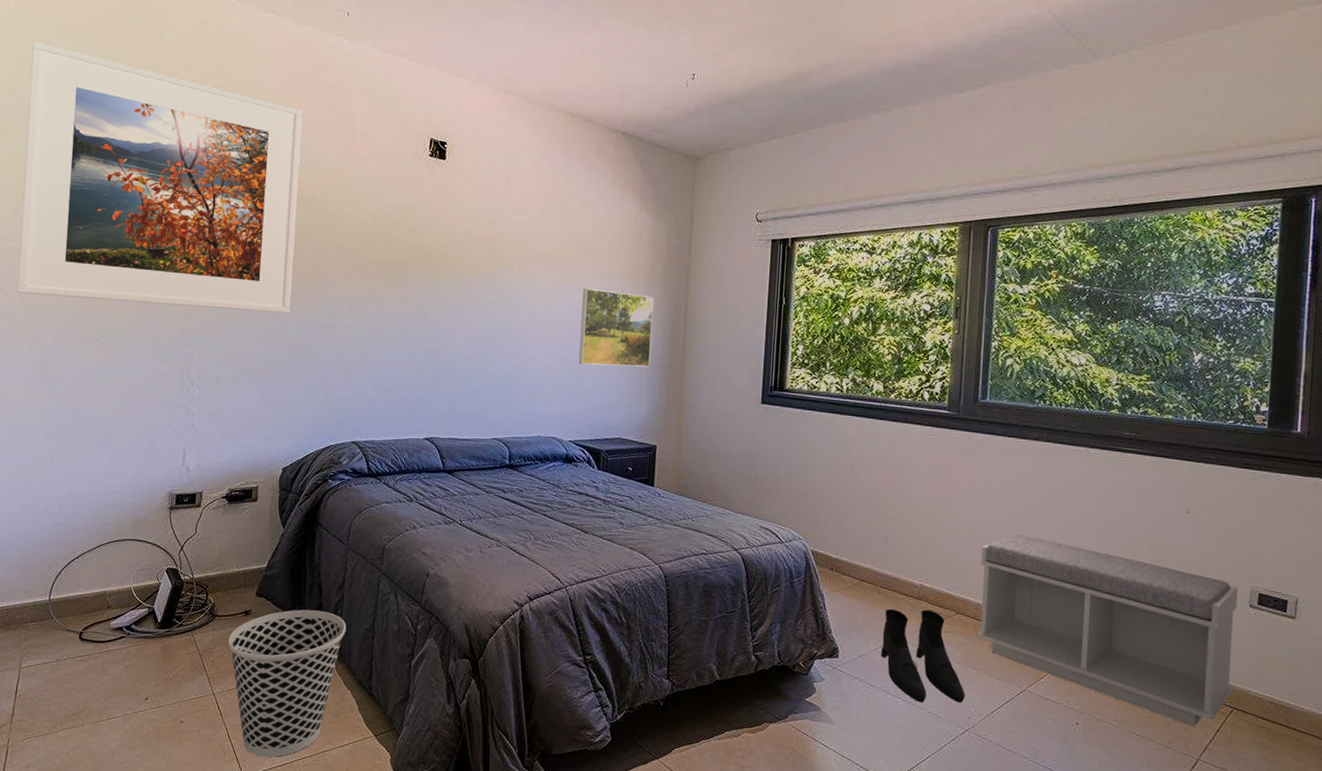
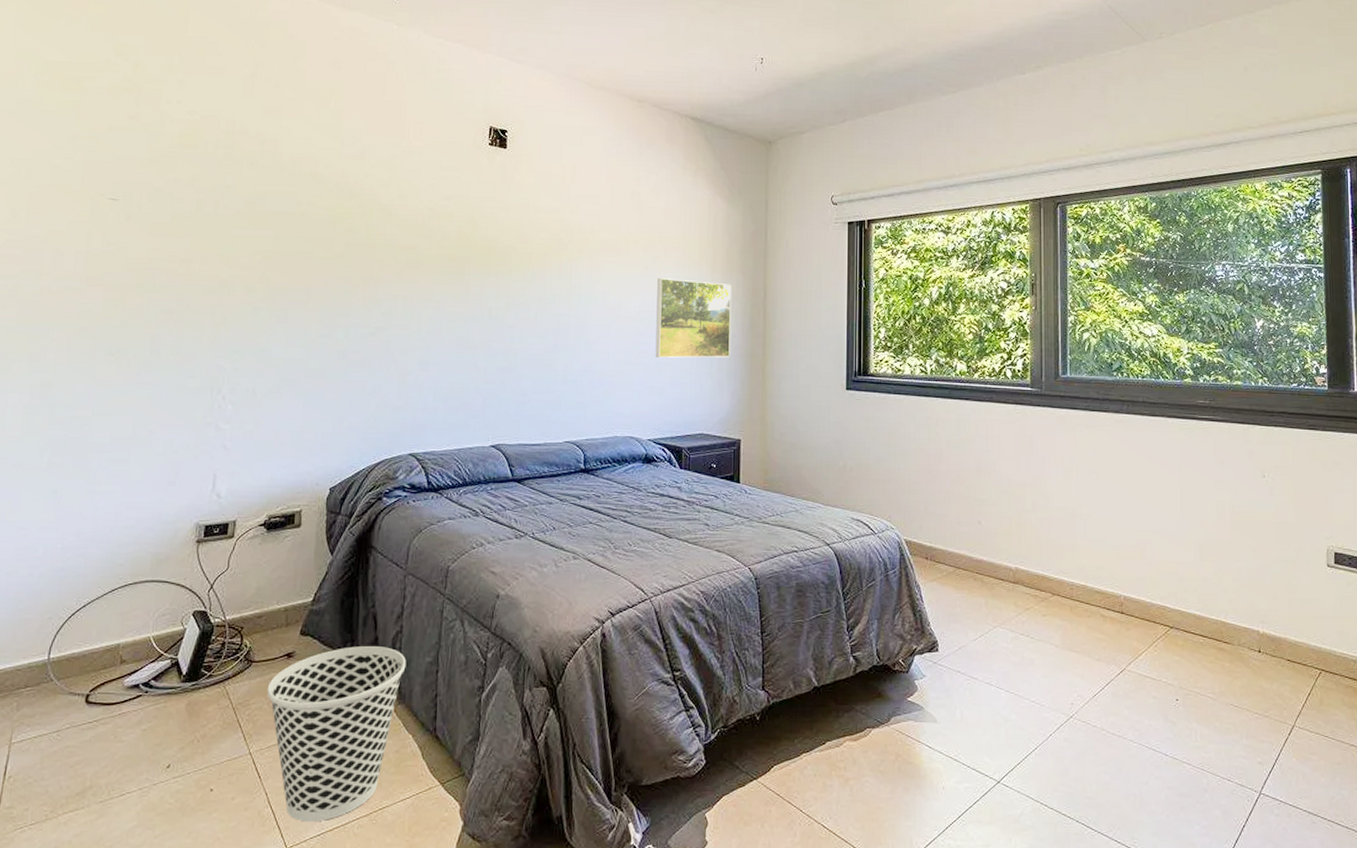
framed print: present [16,41,303,314] -> none [12,28,349,317]
boots: present [880,608,965,703] -> none [980,593,1067,692]
bench: present [976,535,1238,727] -> none [1073,510,1319,693]

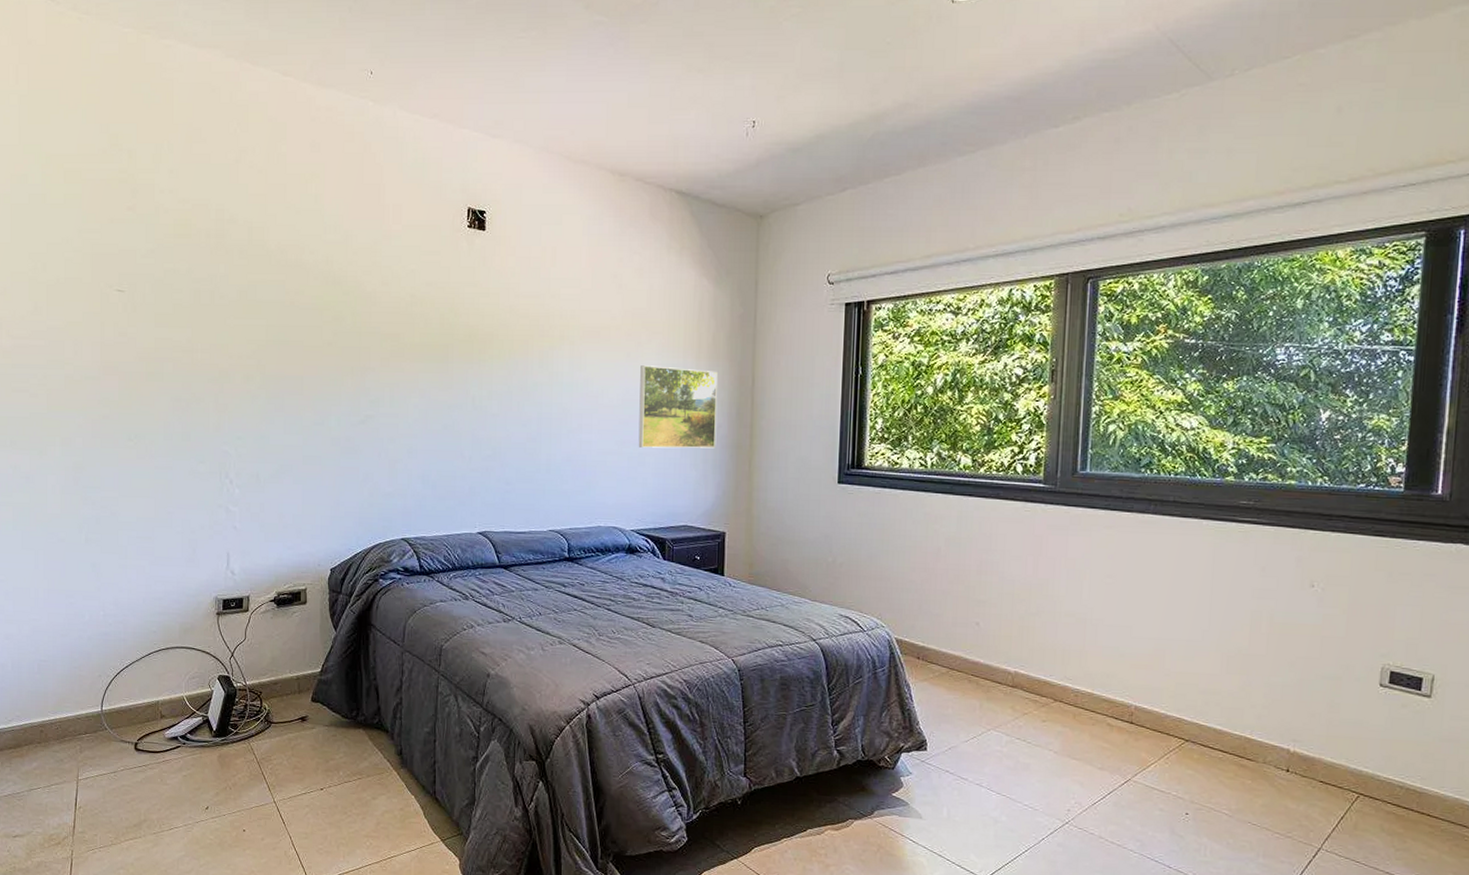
wastebasket: present [266,646,406,822] -> none [285,714,407,865]

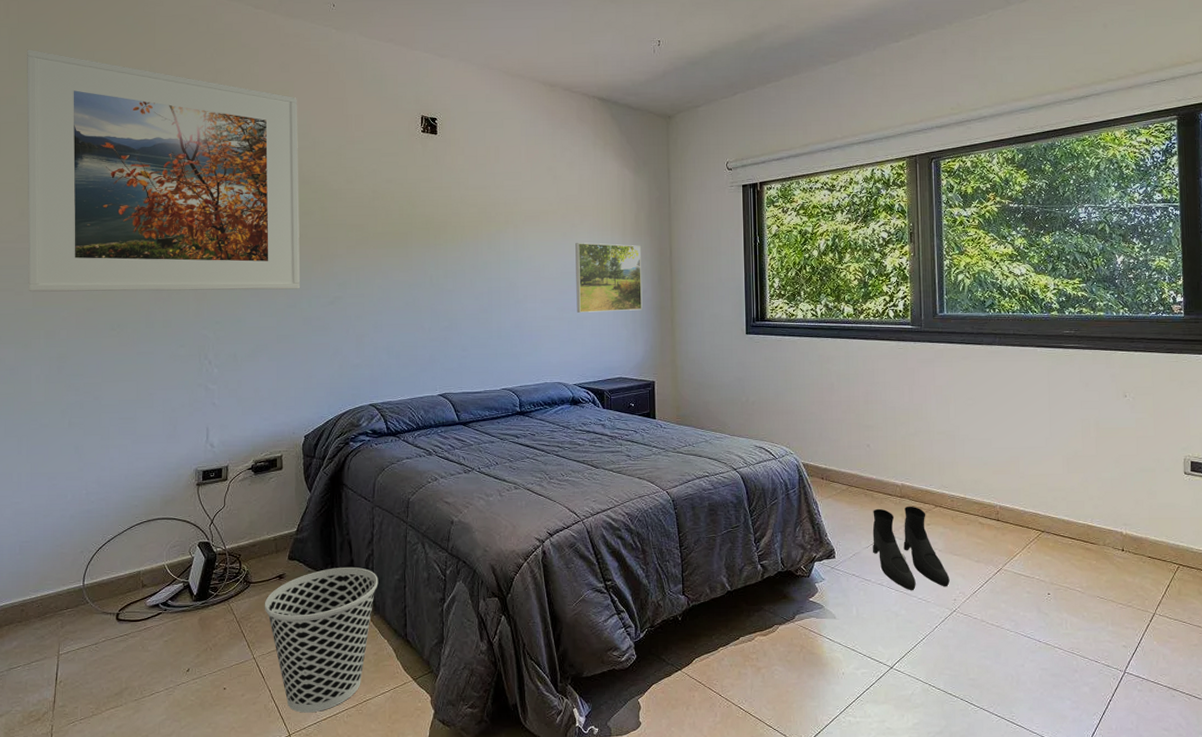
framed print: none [38,121,329,405] -> present [26,49,301,292]
wastebasket: none [285,714,407,865] -> present [264,567,378,713]
boots: none [972,697,1065,796] -> present [872,506,950,591]

